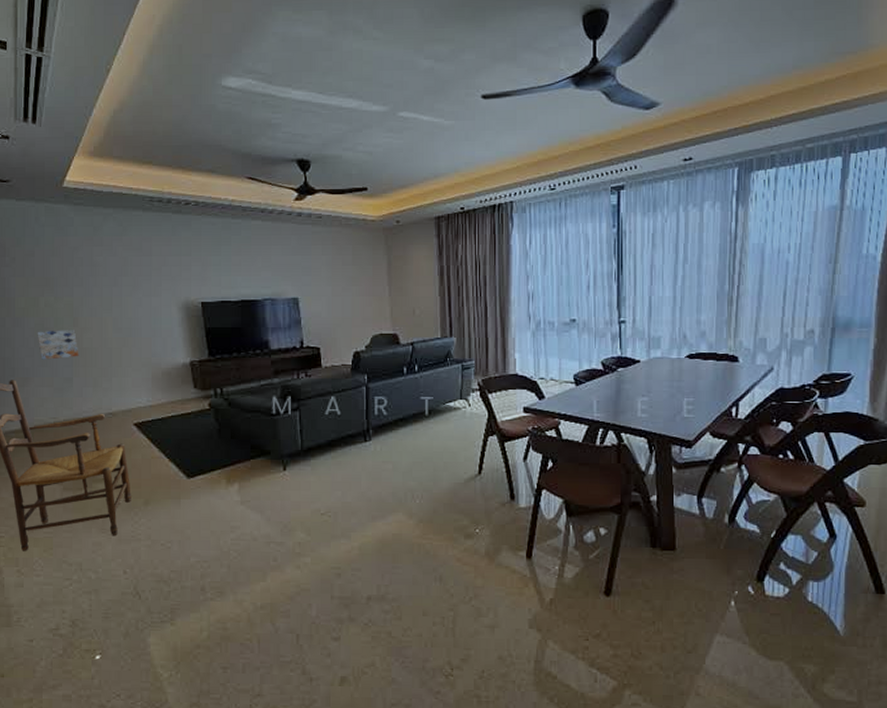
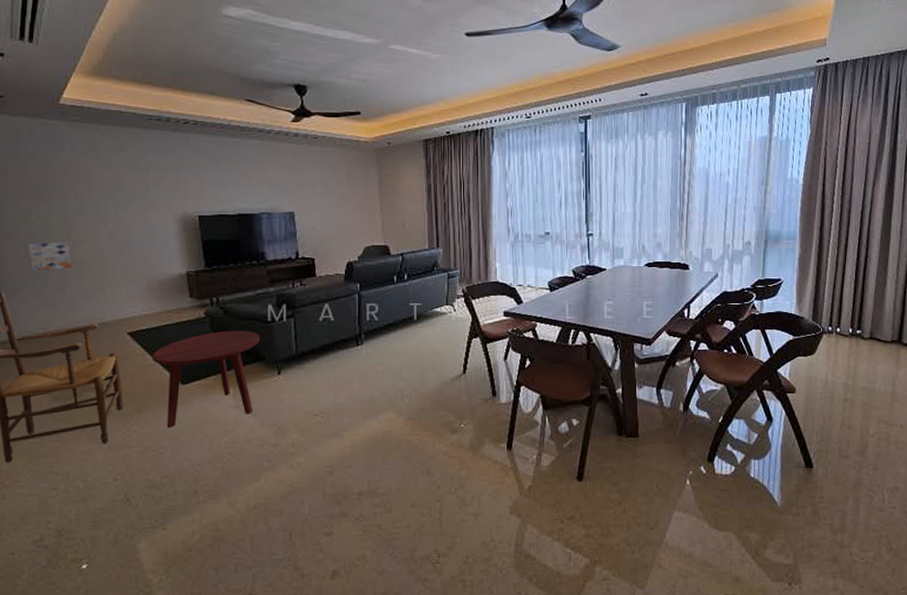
side table: none [159,423,264,522] -> present [153,330,260,428]

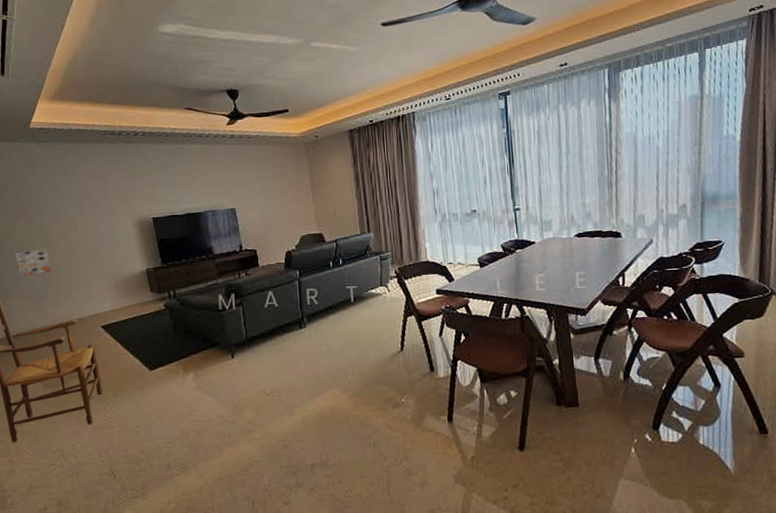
side table: present [153,330,260,428] -> none [123,319,214,409]

